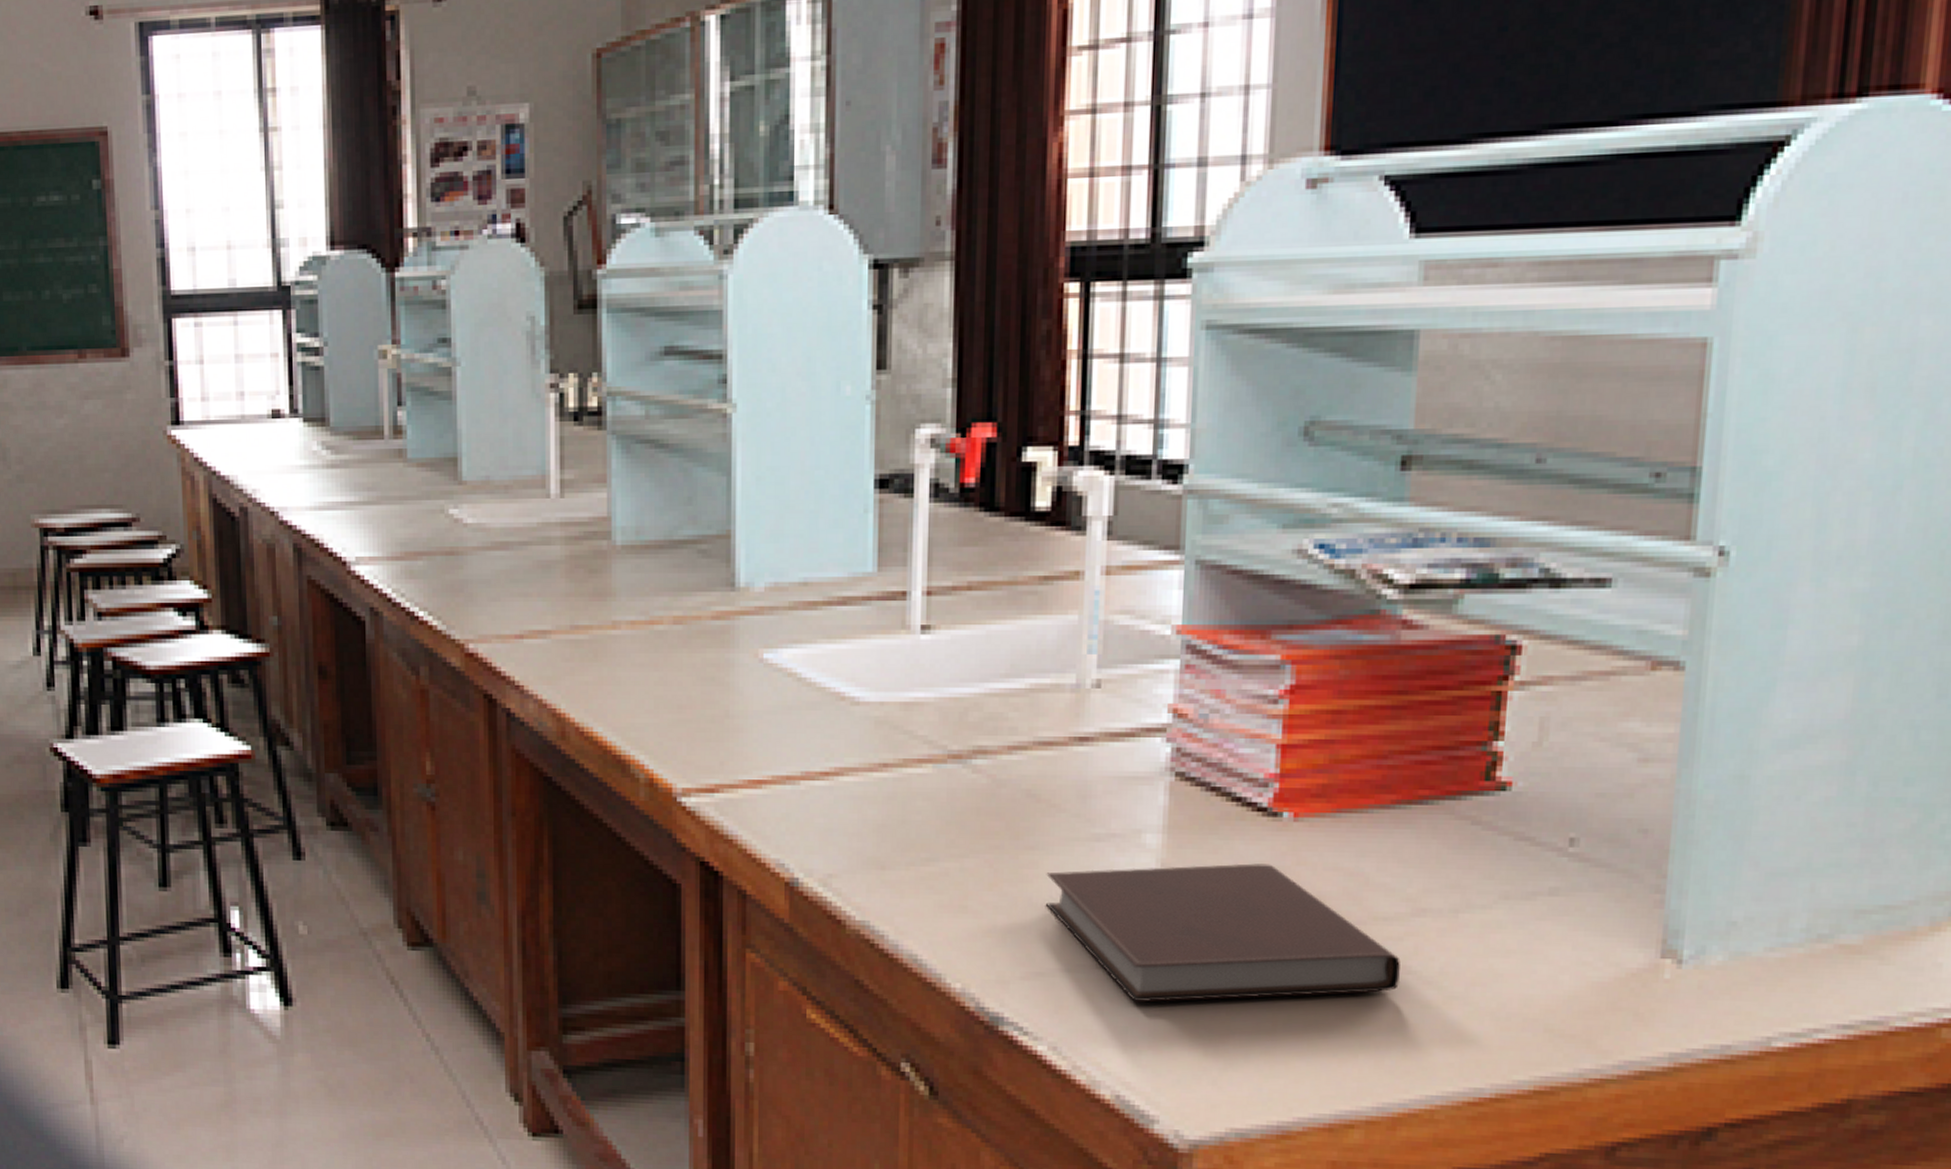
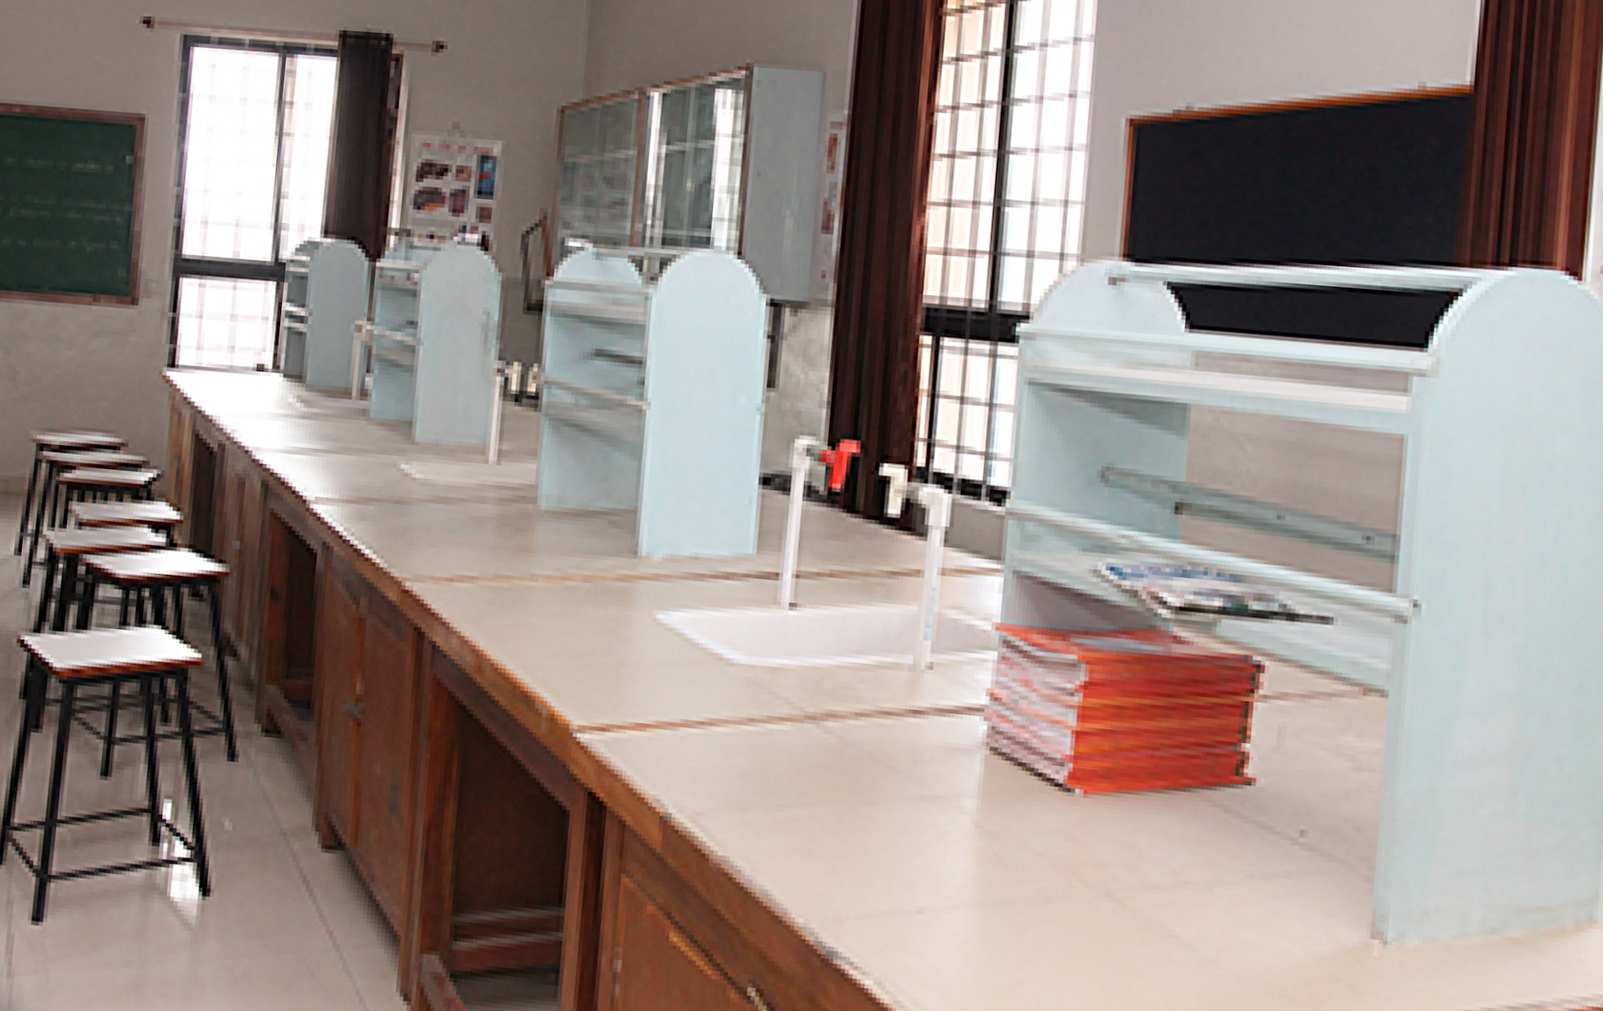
notebook: present [1046,863,1401,1002] -> none [879,825,1166,952]

